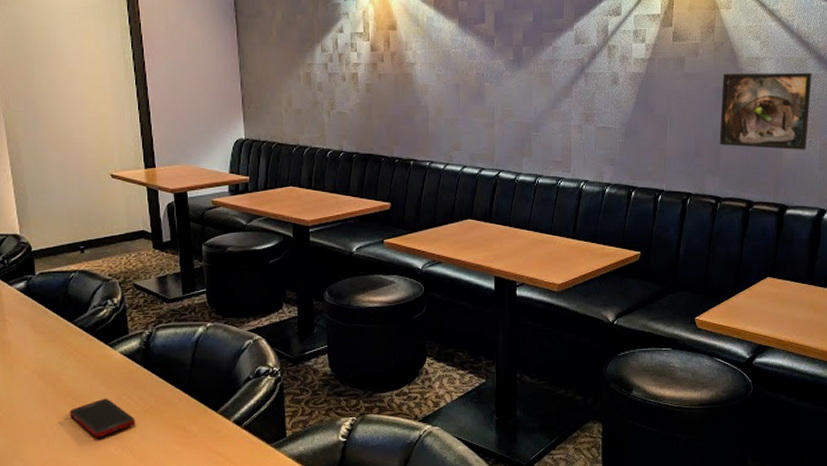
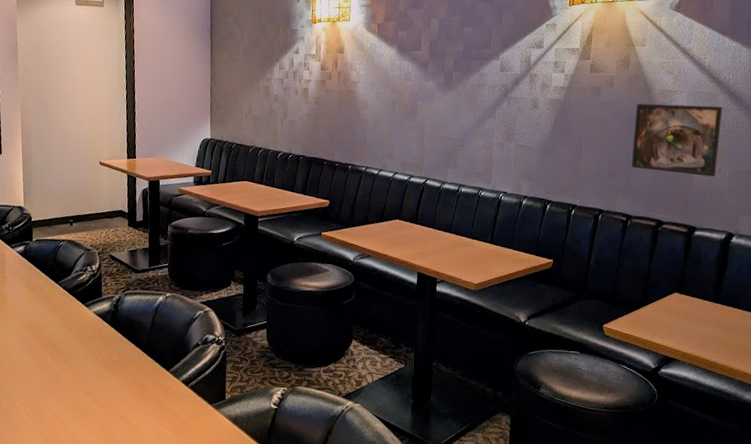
cell phone: present [69,398,135,437] -> none [48,350,101,384]

